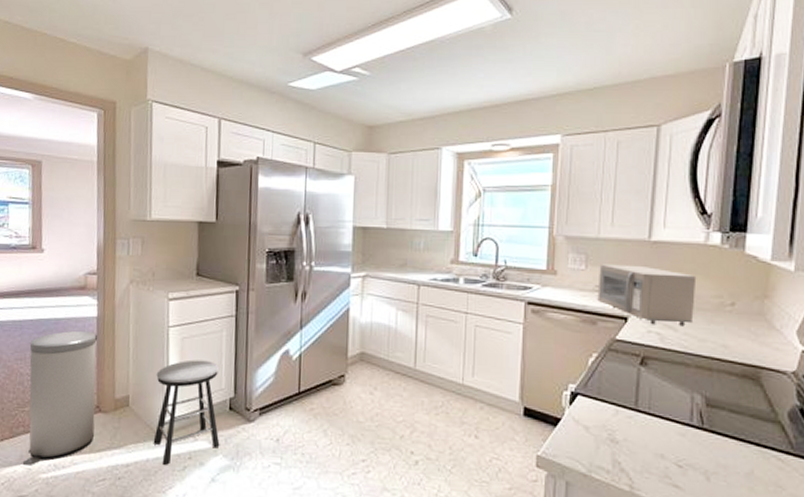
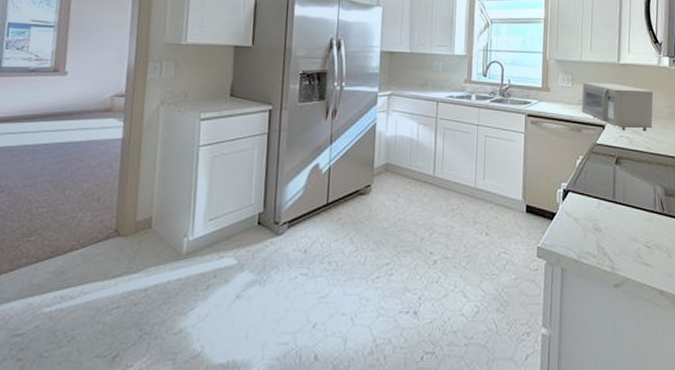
pedal bin: present [22,330,97,465] -> none [21,153,121,300]
stool: present [153,360,220,466] -> none [175,177,249,287]

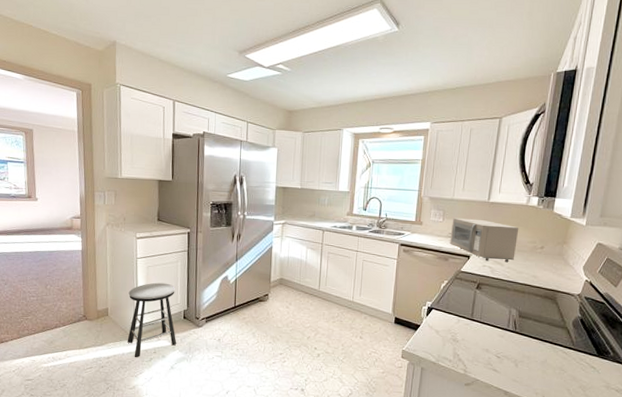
stool: none [175,177,249,287] -> present [127,282,177,358]

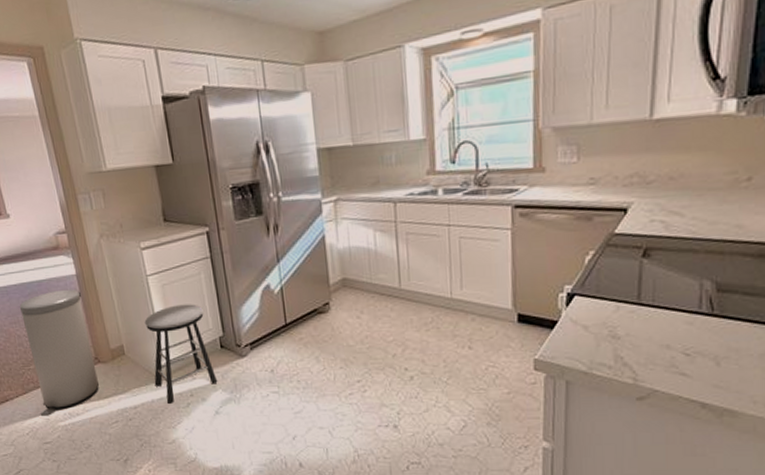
pedal bin: none [28,260,83,358] -> present [20,289,100,416]
microwave: present [450,218,519,263] -> none [592,149,707,214]

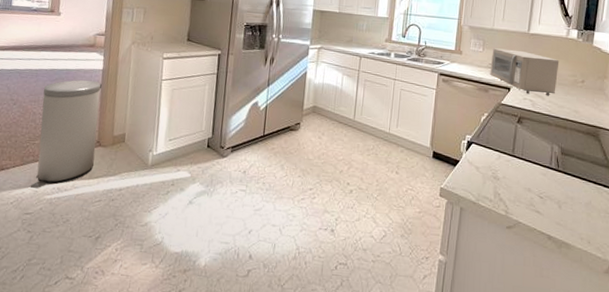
stool: present [144,304,218,405] -> none [143,107,201,191]
microwave: none [592,149,707,214] -> present [490,48,560,96]

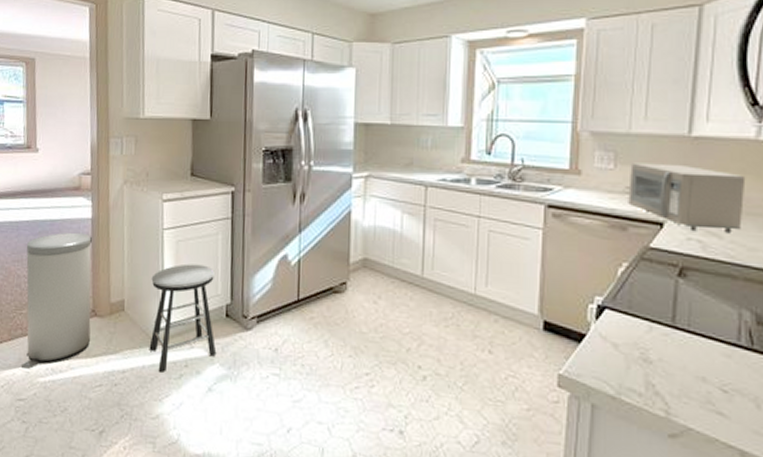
stool: none [143,107,201,191] -> present [149,264,217,374]

